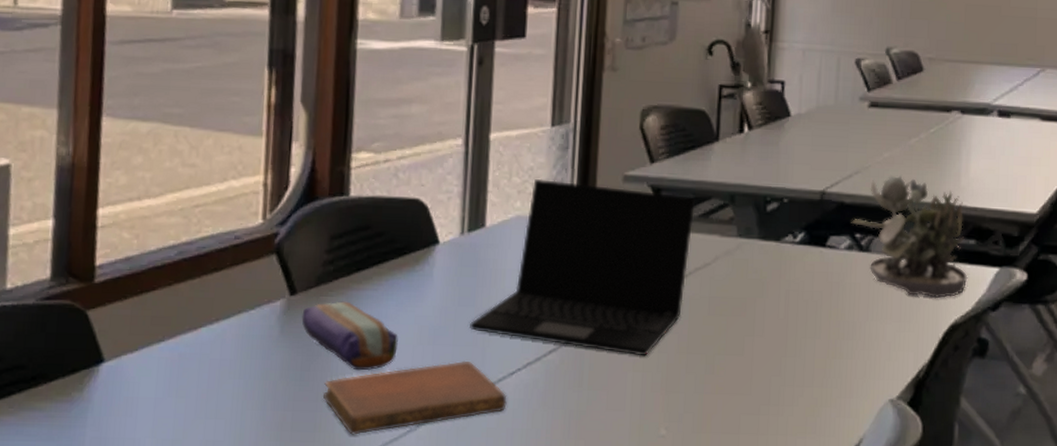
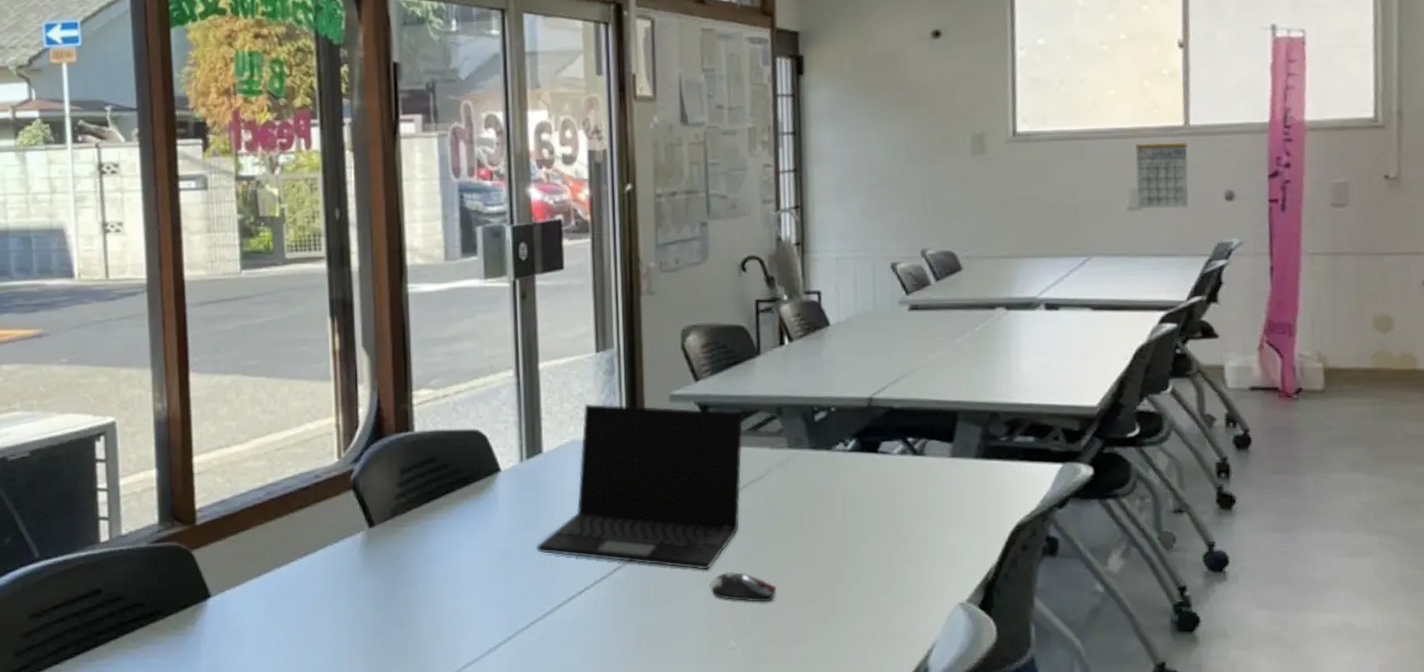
pencil case: present [301,301,398,371] -> none [381,531,471,596]
notebook: present [323,360,507,435] -> none [407,582,579,657]
computer mouse: none [645,358,713,392] -> present [710,571,777,603]
succulent plant: present [851,174,968,299] -> none [902,375,1030,499]

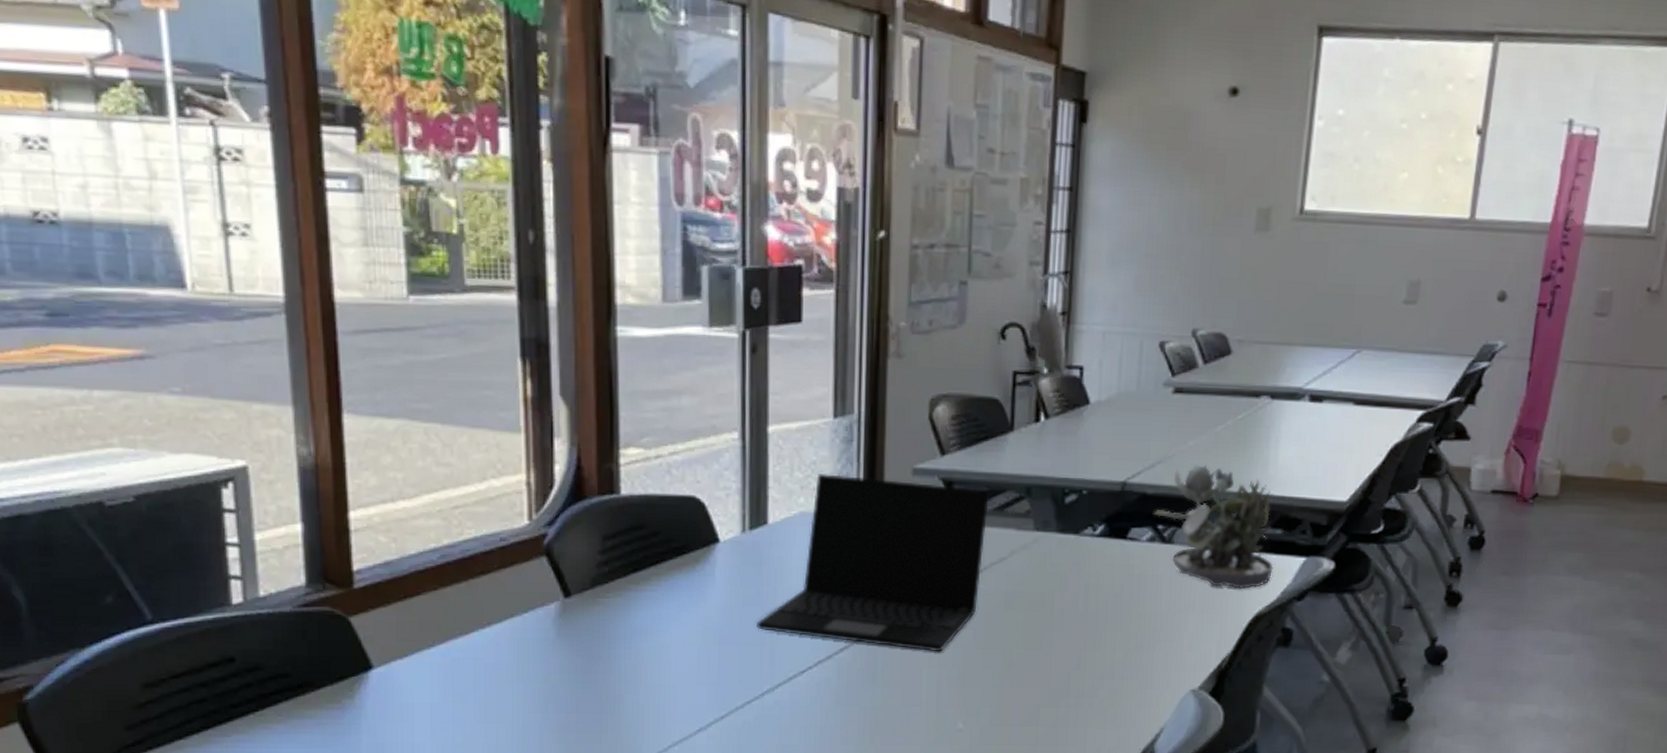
computer mouse: present [710,571,777,603] -> none [941,654,1011,686]
succulent plant: none [902,375,1030,499] -> present [1153,463,1274,590]
calendar: present [1134,134,1189,209] -> none [1413,226,1470,306]

